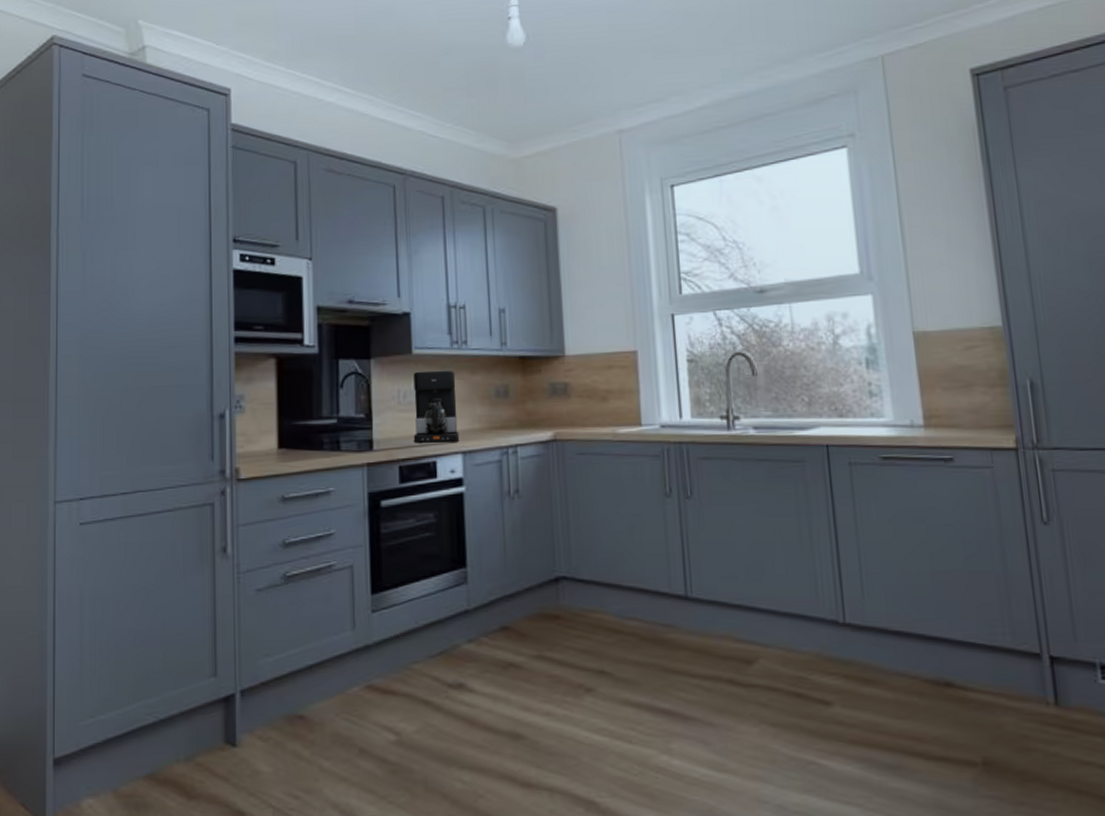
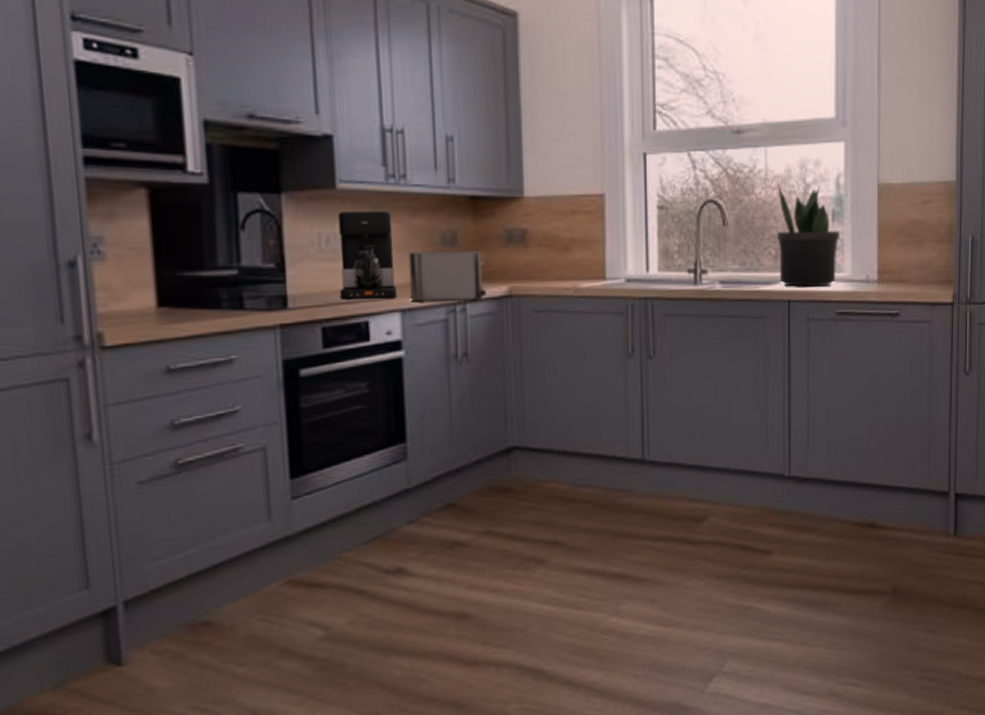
toaster: none [469,401,534,447] -> present [409,250,486,304]
planter: none [805,336,877,432] -> present [777,185,841,287]

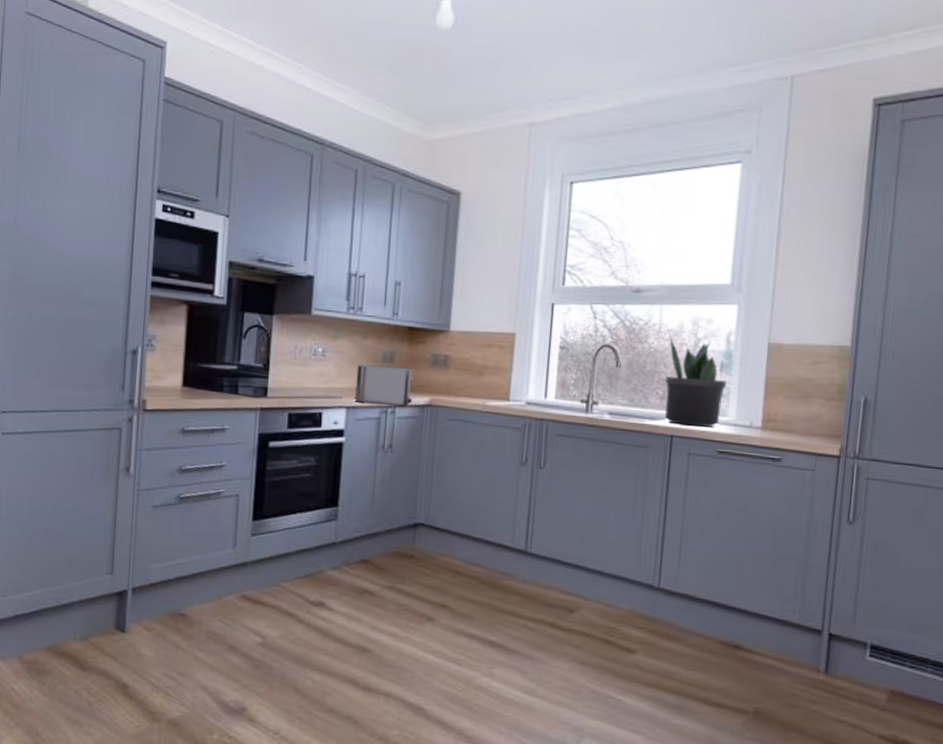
coffee maker: present [338,210,398,301] -> none [304,330,349,398]

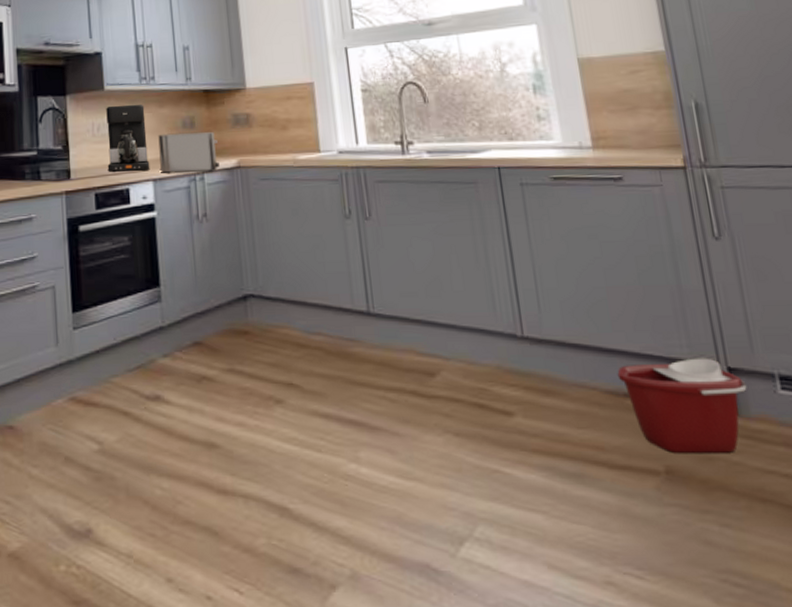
coffee maker: none [304,330,349,398] -> present [106,104,150,173]
planter: present [665,337,727,427] -> none [473,64,546,155]
bucket: none [733,621,841,703] -> present [617,358,747,453]

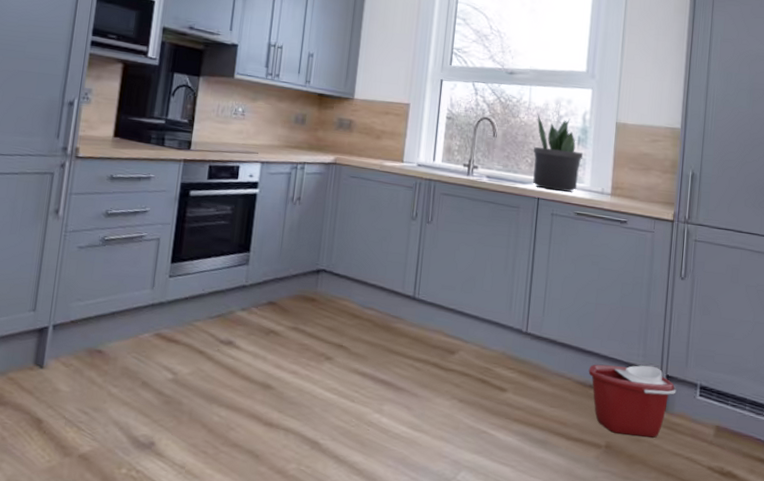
coffee maker: present [106,104,150,173] -> none [224,92,266,154]
toaster: present [158,131,220,174] -> none [268,124,322,164]
planter: none [473,64,546,155] -> present [533,113,584,192]

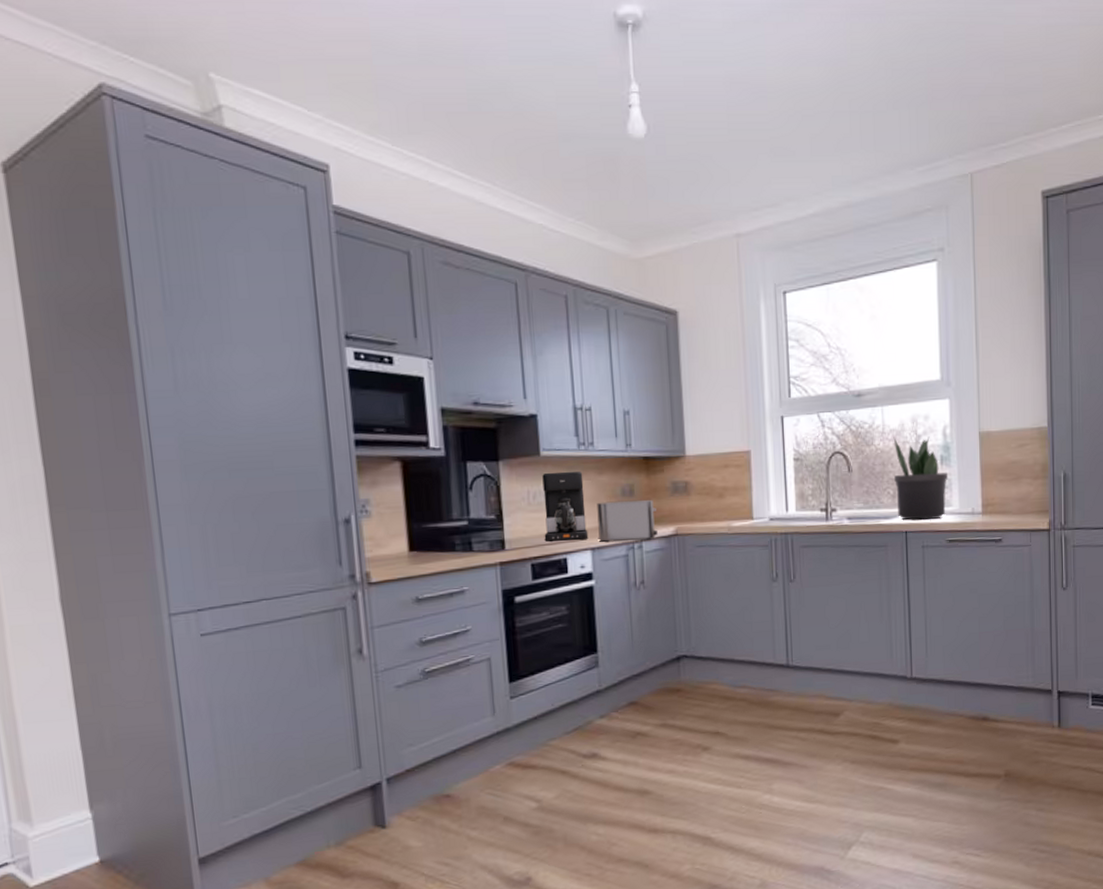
coffee maker: none [224,92,266,154] -> present [542,471,589,543]
toaster: none [268,124,322,164] -> present [597,499,658,543]
bucket: present [588,364,677,438] -> none [979,685,1069,760]

